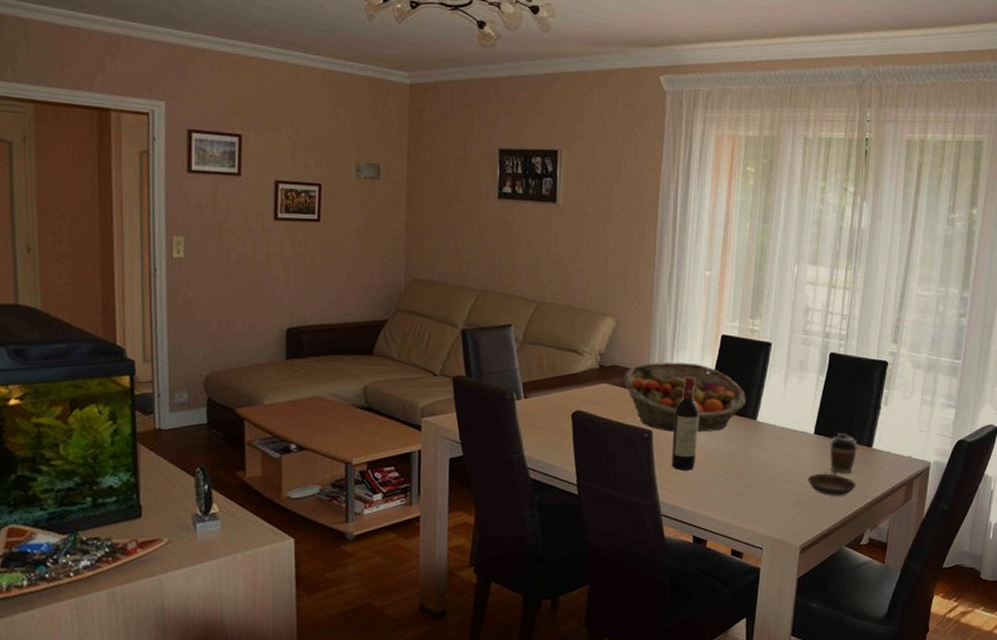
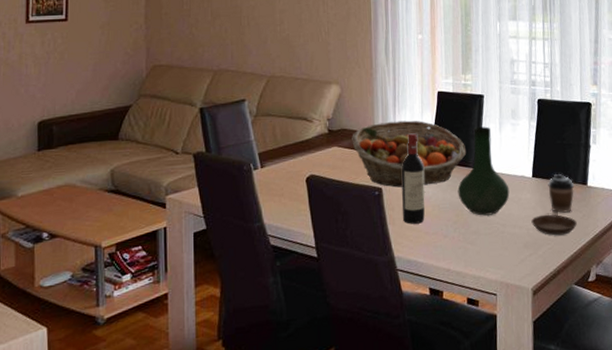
vase: none [732,376,788,469] -> present [457,126,510,216]

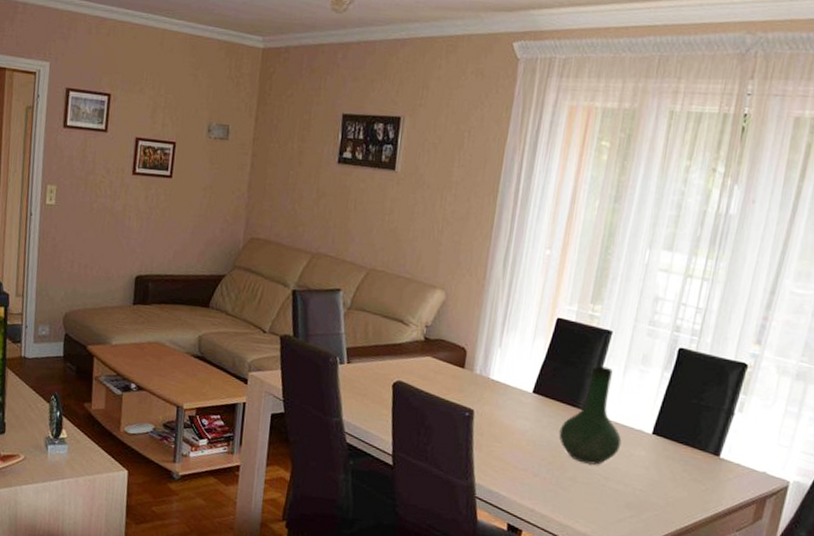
fruit basket: present [352,120,467,188] -> none [448,340,579,418]
wine bottle: present [401,133,425,224] -> none [491,358,526,456]
saucer: present [531,214,577,236] -> none [640,477,696,505]
coffee cup: present [548,174,575,213] -> none [667,437,704,482]

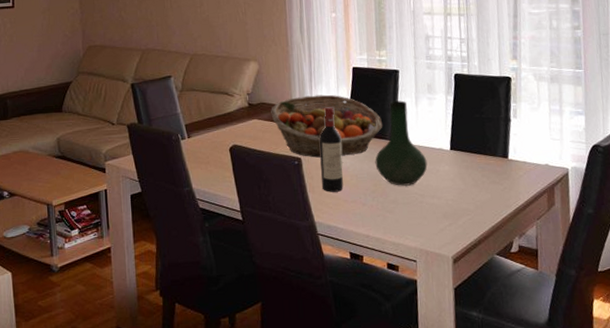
fruit basket: none [448,340,579,418] -> present [271,94,383,158]
wine bottle: none [491,358,526,456] -> present [319,107,344,192]

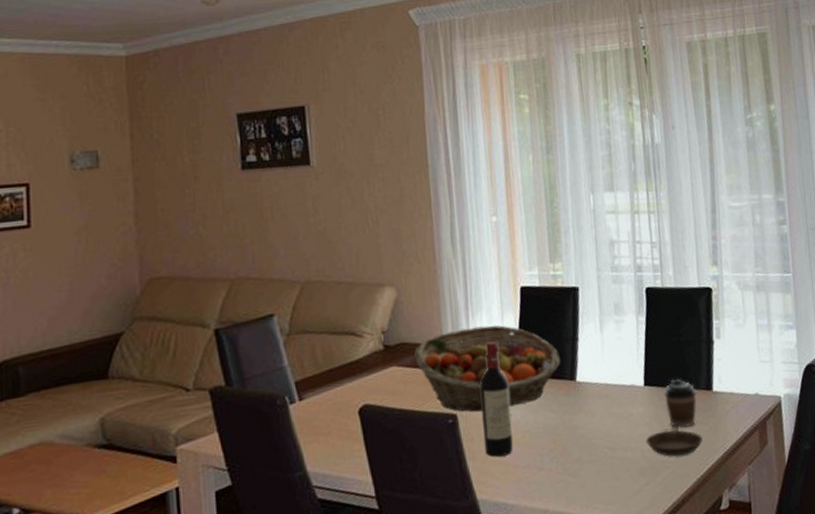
vase: present [375,100,428,186] -> none [552,326,618,440]
saucer: none [450,186,498,207] -> present [646,430,703,457]
coffee cup: none [466,147,495,185] -> present [664,379,697,428]

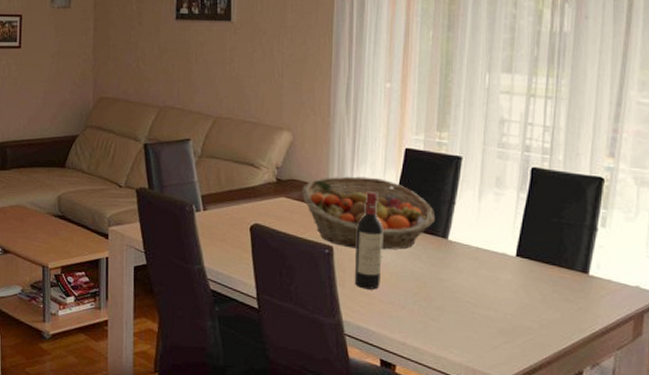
saucer: present [646,430,703,457] -> none [510,300,570,327]
coffee cup: present [664,379,697,428] -> none [536,257,571,302]

